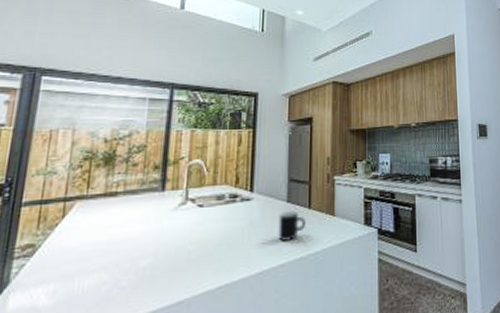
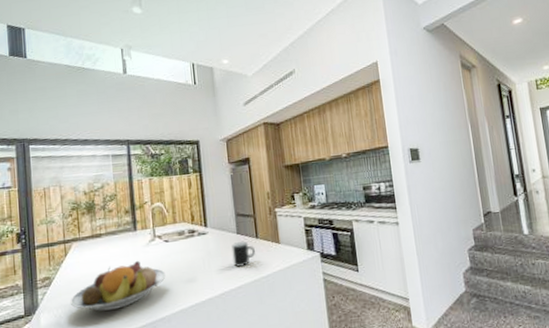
fruit bowl: none [56,227,193,292] -> present [70,260,166,311]

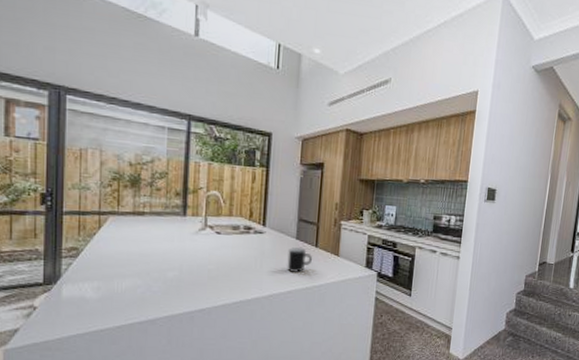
fruit bowl: present [70,260,166,311] -> none [99,247,212,294]

